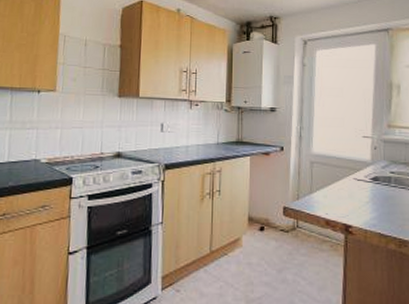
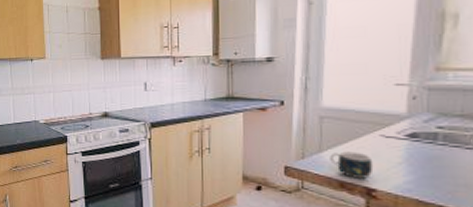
mug: none [318,192,350,216] -> present [330,151,374,179]

